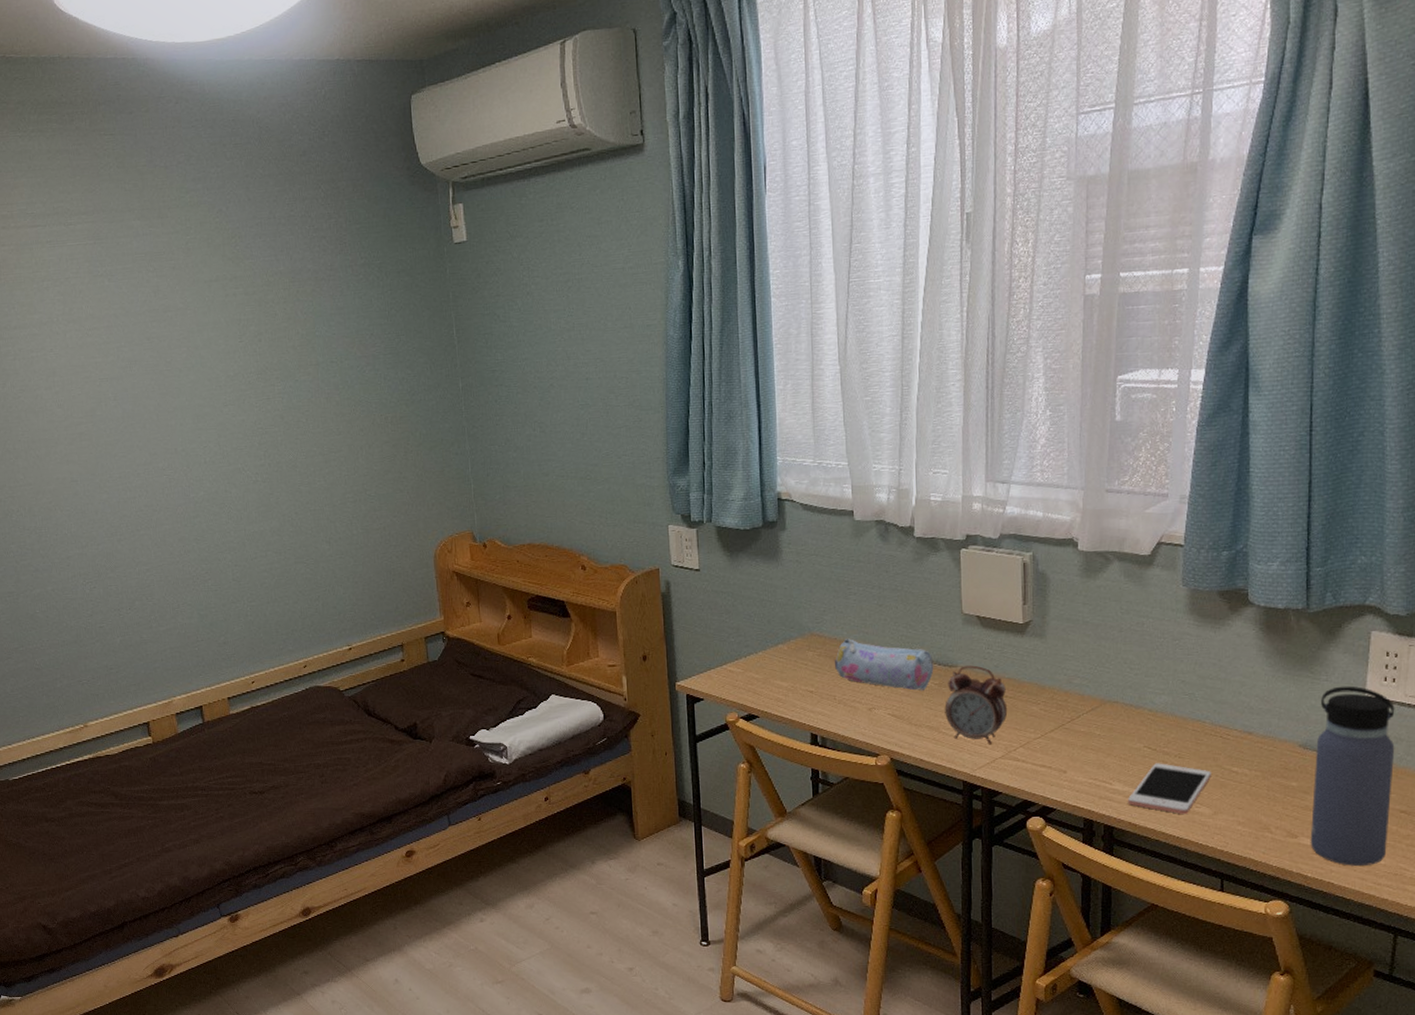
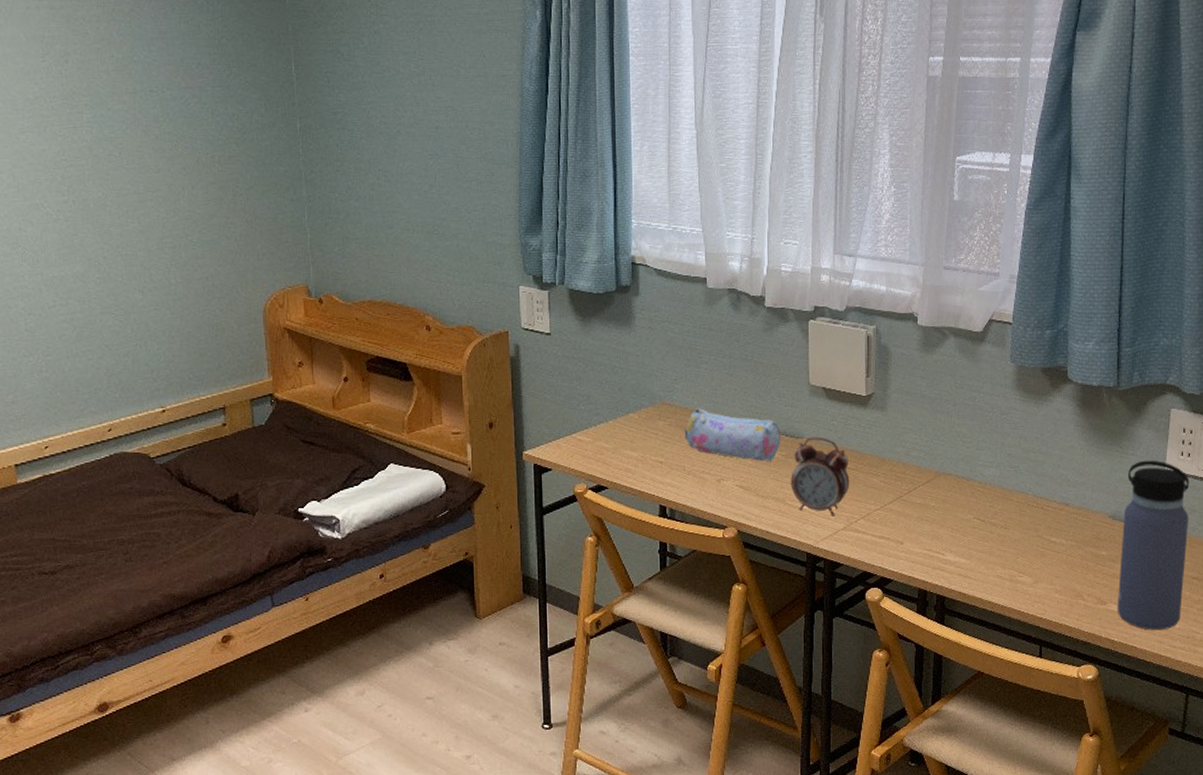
cell phone: present [1128,763,1211,815] -> none [959,534,1033,584]

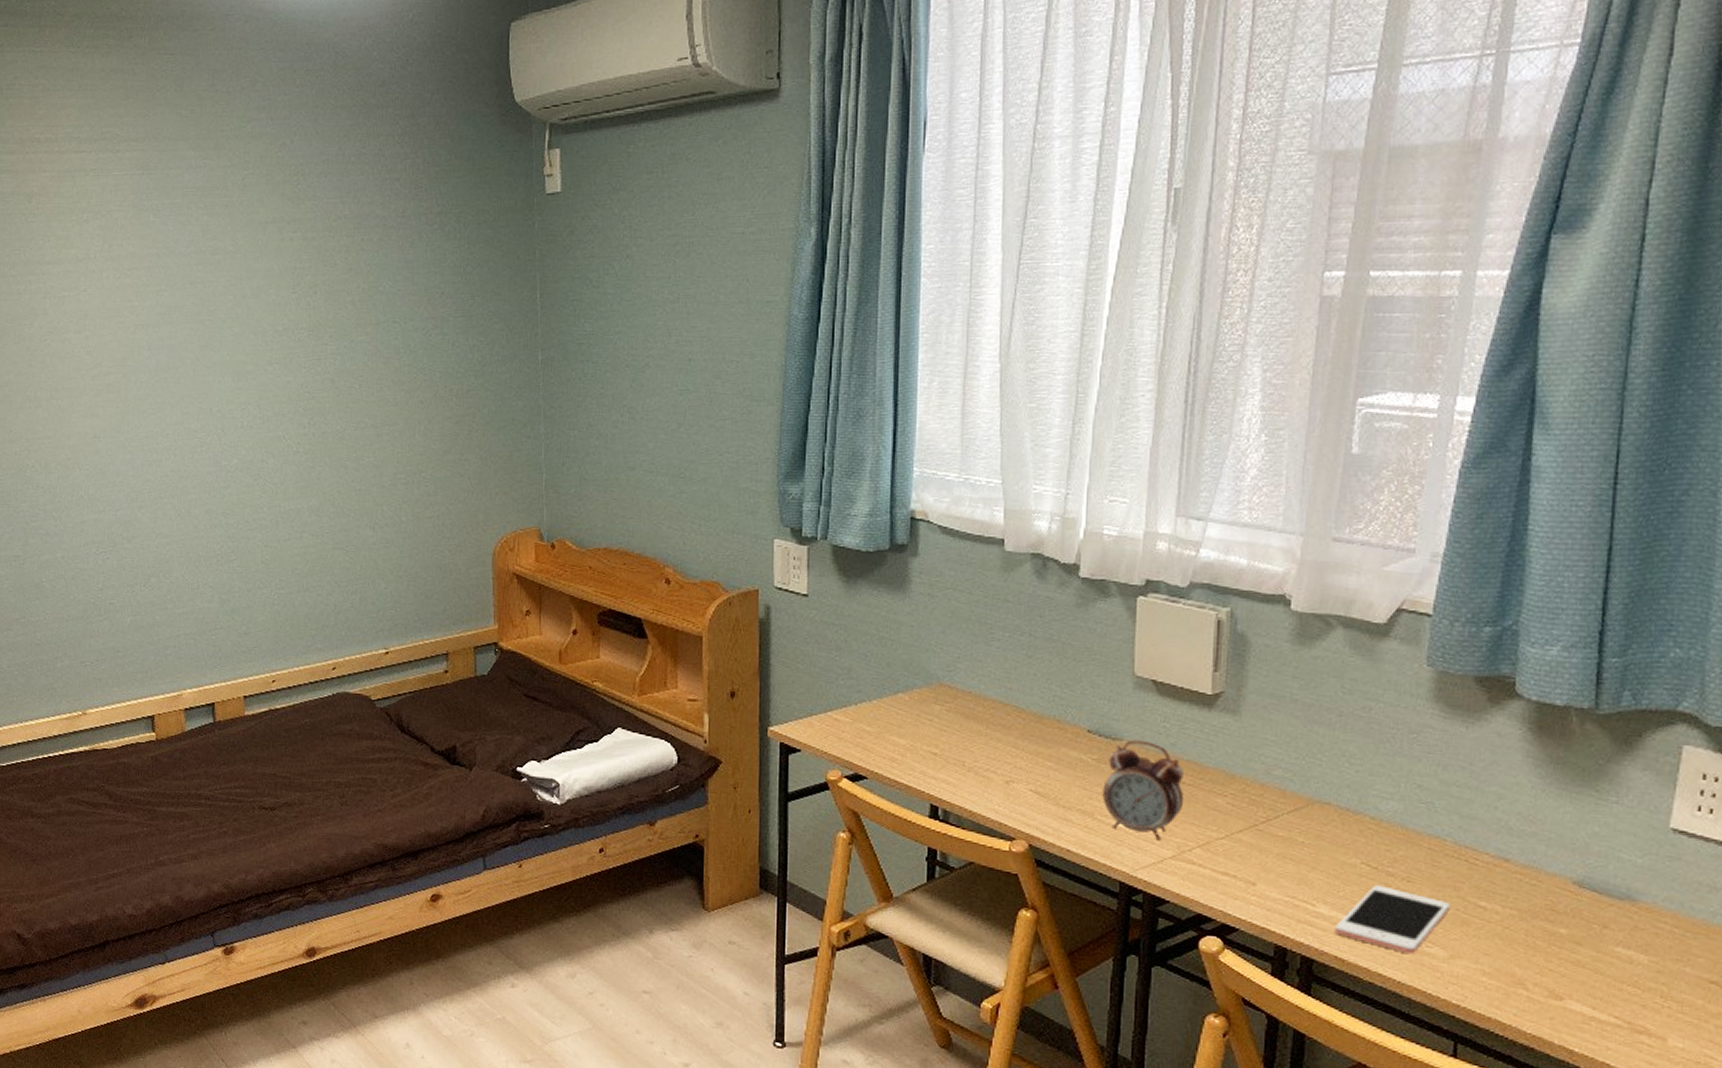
pencil case: present [684,408,781,462] -> none [966,693,1093,765]
cell phone: none [959,534,1033,584] -> present [1335,885,1450,955]
water bottle: present [1117,460,1190,630] -> none [1580,812,1711,1047]

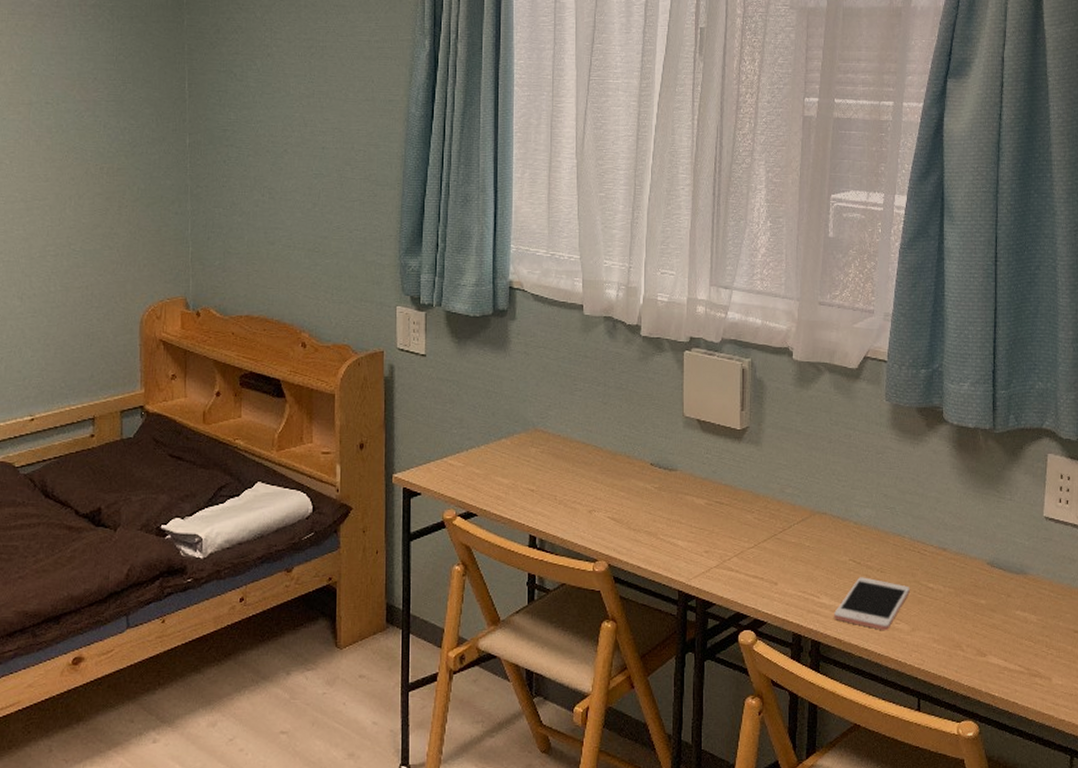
alarm clock: present [1102,740,1184,841] -> none [663,470,724,553]

